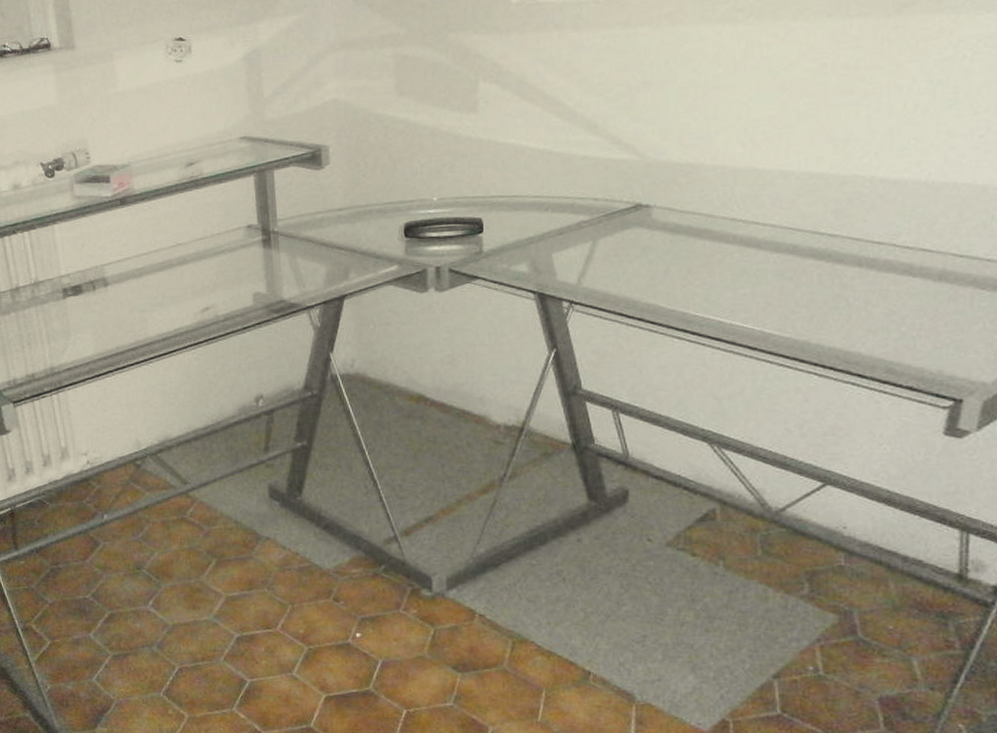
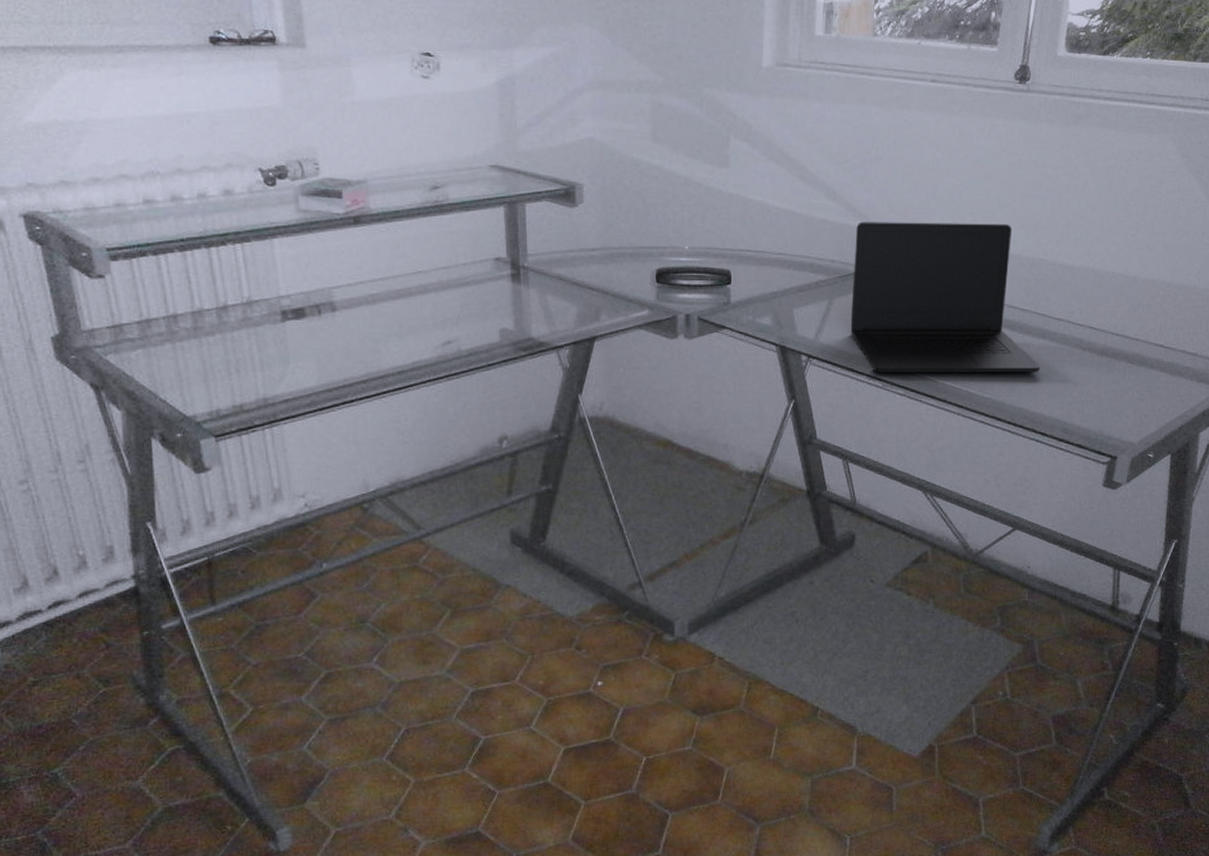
laptop: none [618,139,856,316] -> present [850,221,1040,373]

